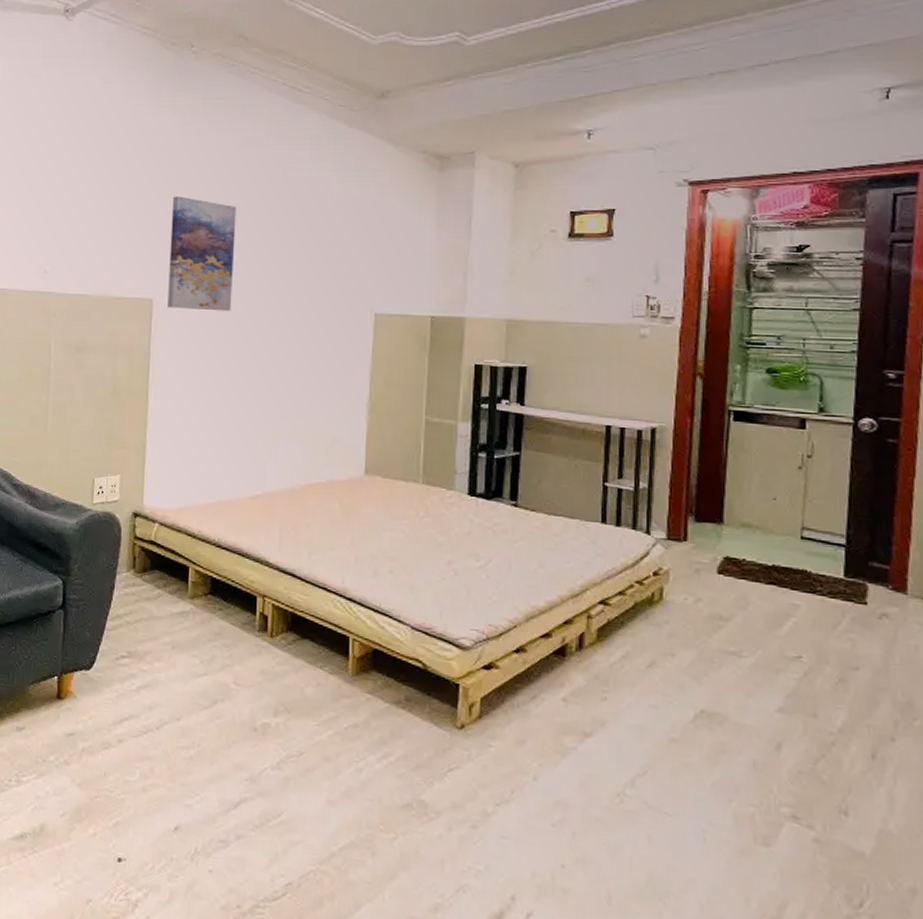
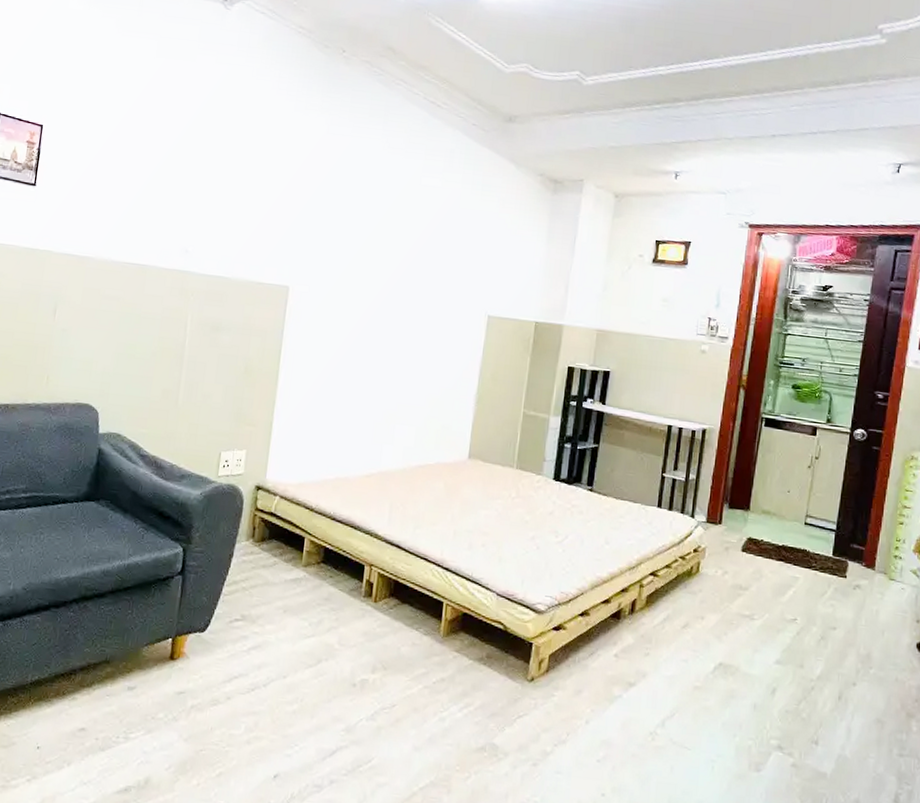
wall art: present [167,196,237,312] -> none [302,191,373,304]

